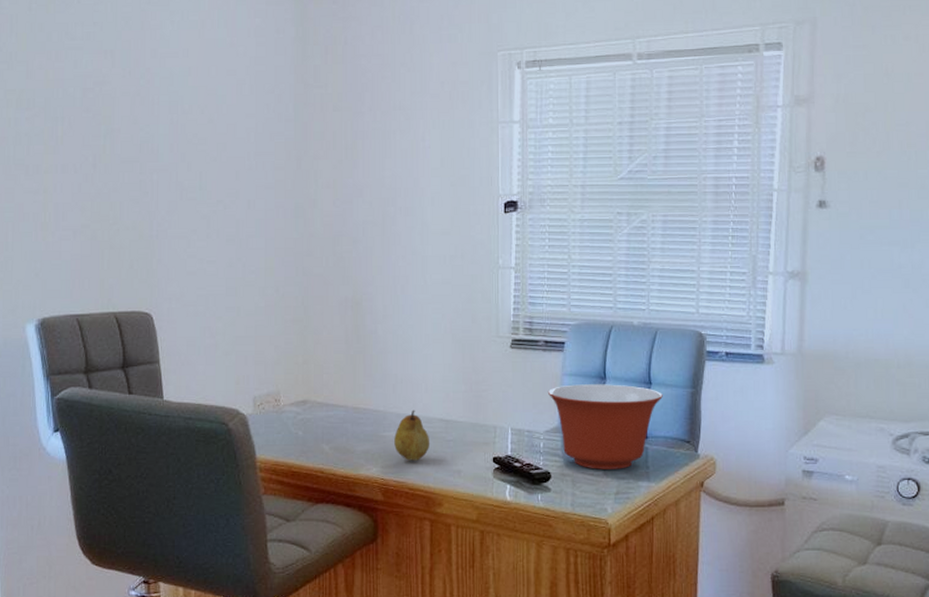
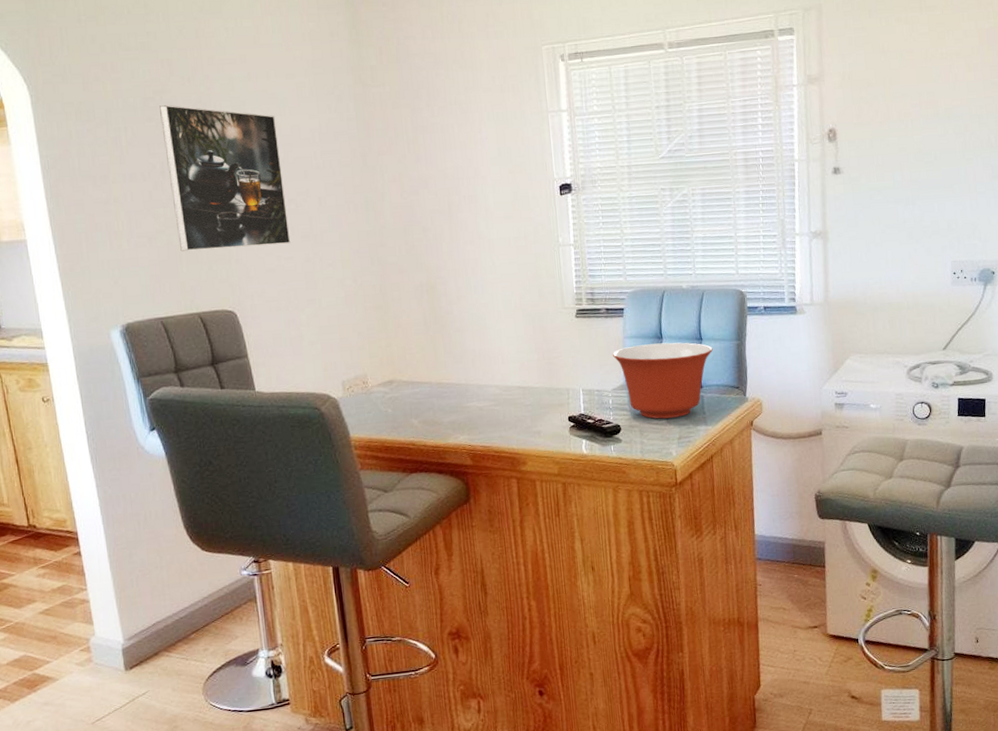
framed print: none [98,96,215,248] -> present [159,104,291,251]
fruit: present [394,409,430,461] -> none [477,380,511,427]

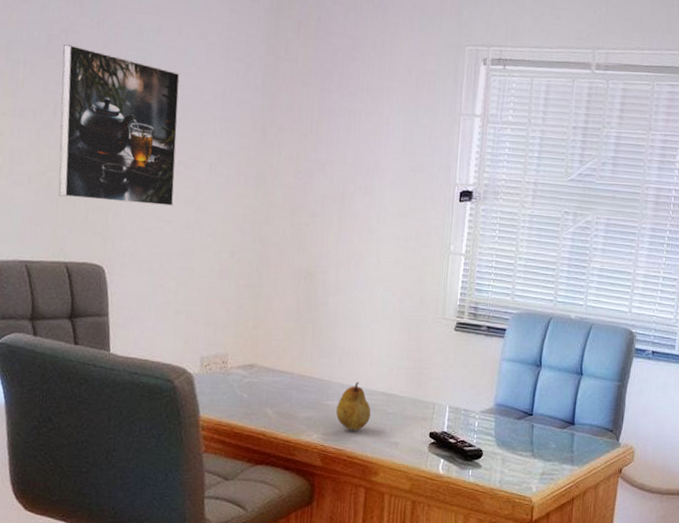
fruit: none [477,380,511,427] -> present [336,381,371,430]
mixing bowl: present [612,342,713,419] -> none [486,369,592,452]

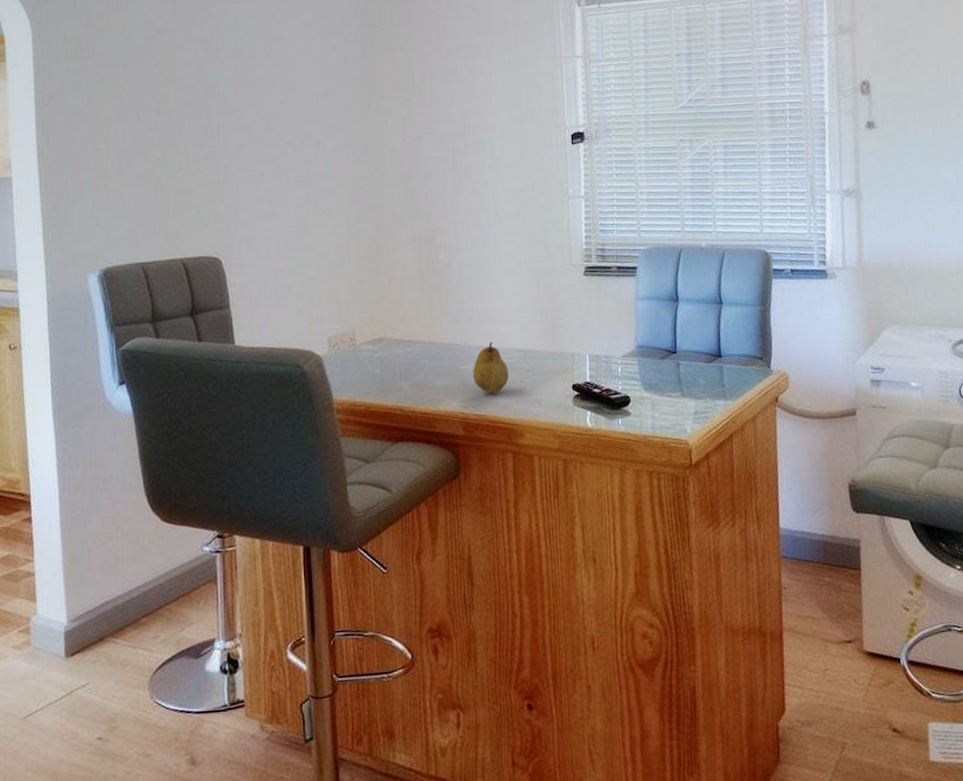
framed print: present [58,44,180,207] -> none [161,42,284,193]

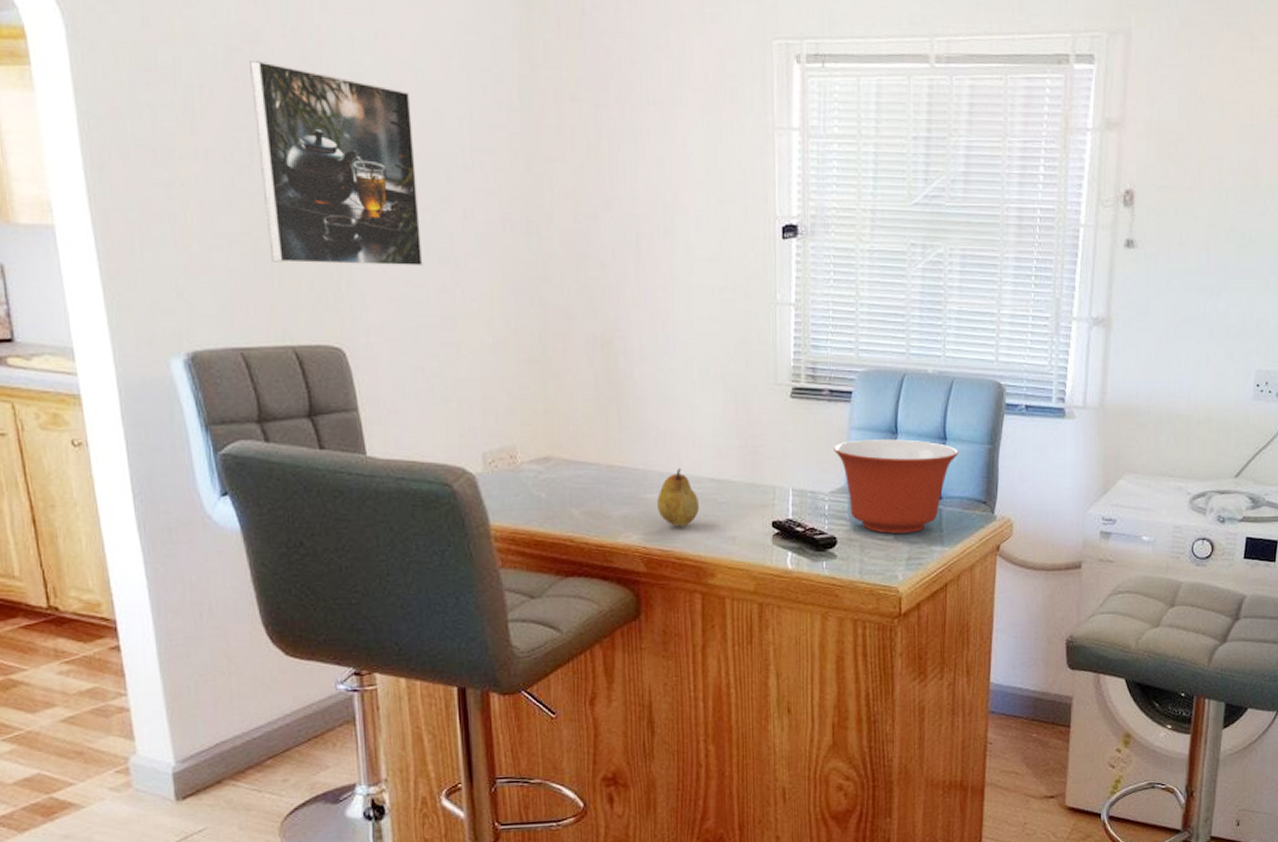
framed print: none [161,42,284,193] -> present [250,59,423,267]
mixing bowl: none [622,305,734,391] -> present [833,439,959,534]

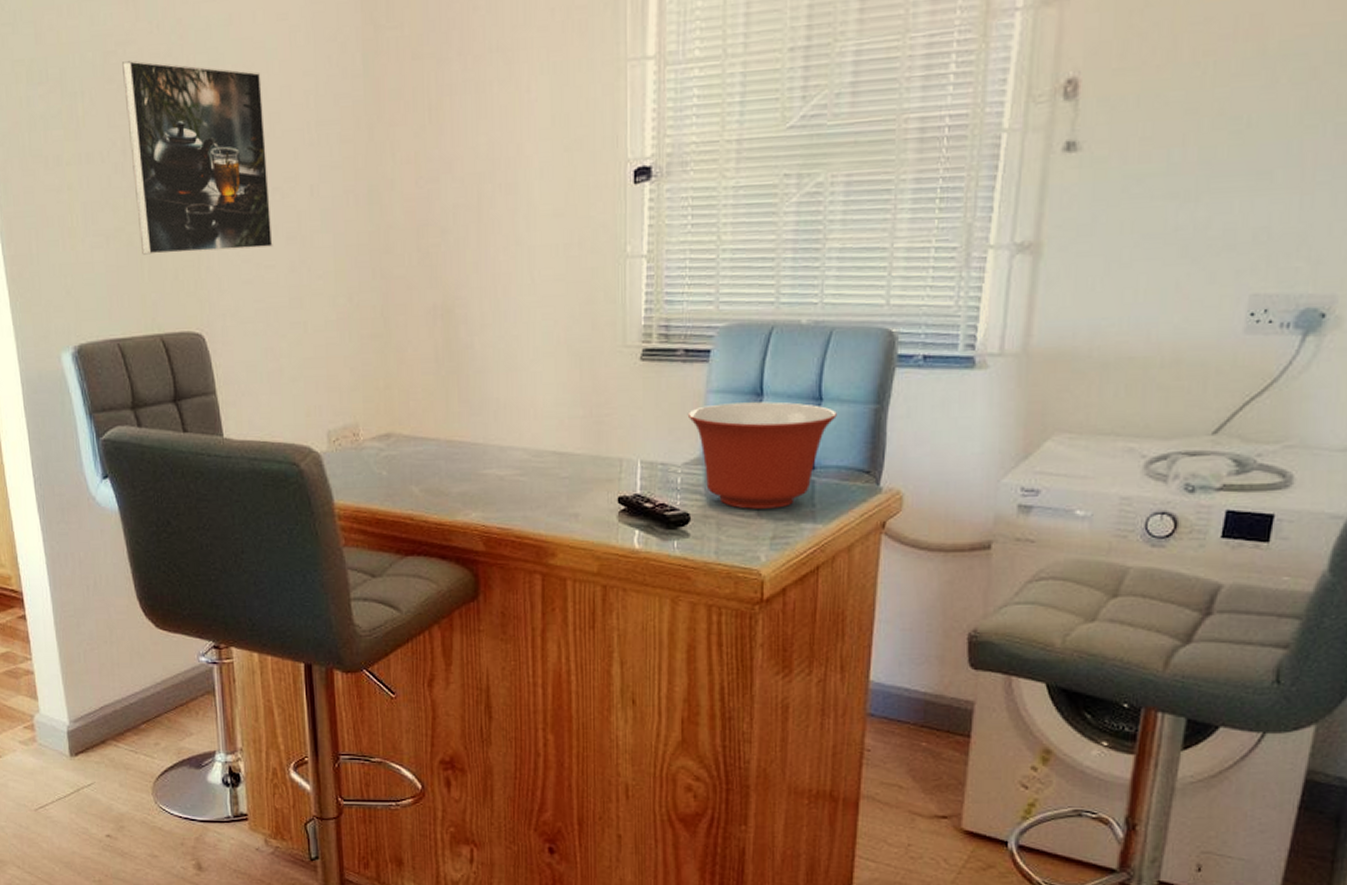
fruit: present [657,468,700,526] -> none [497,441,541,503]

